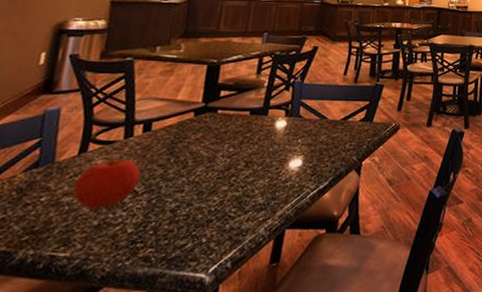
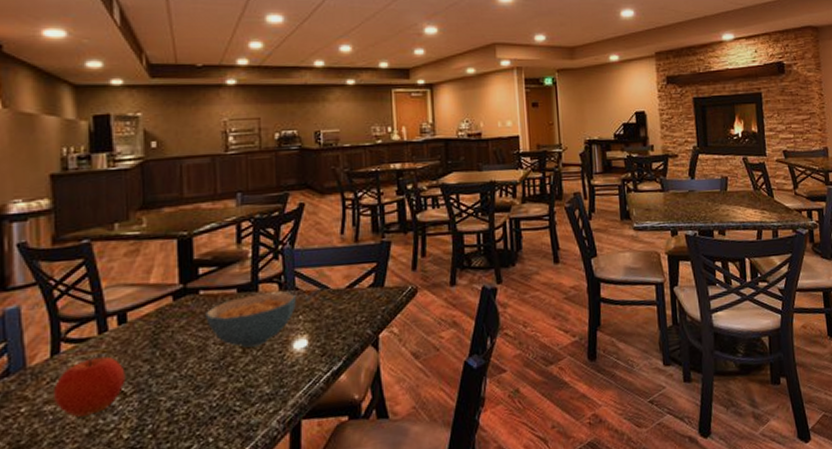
cereal bowl: none [219,117,298,162] -> present [206,292,296,348]

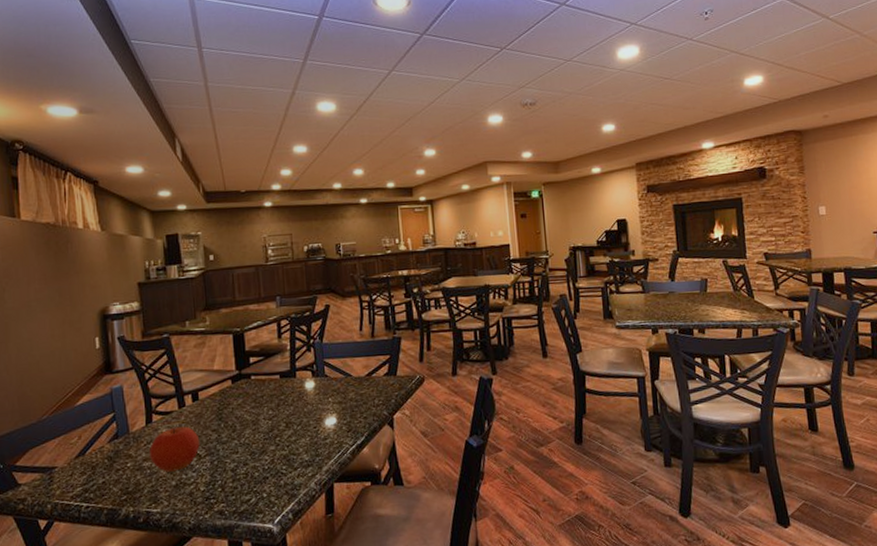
cereal bowl: present [206,292,296,348] -> none [257,378,326,423]

